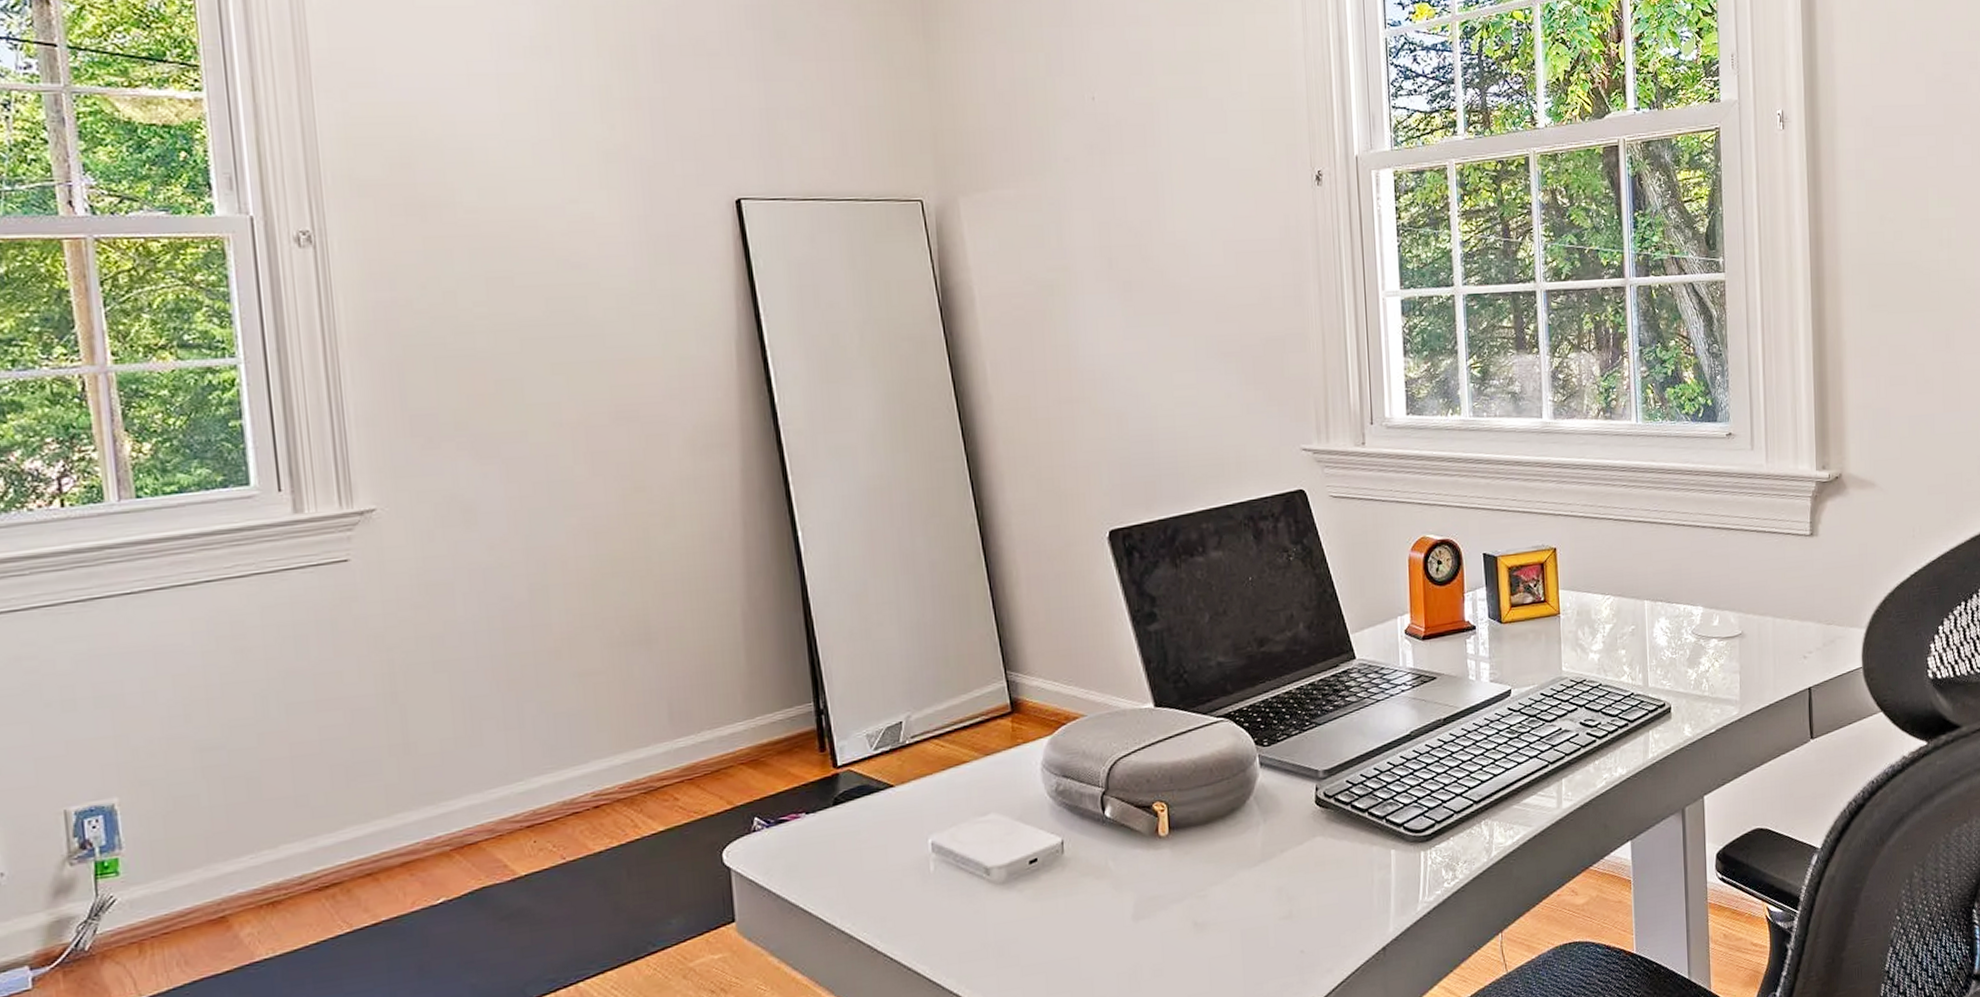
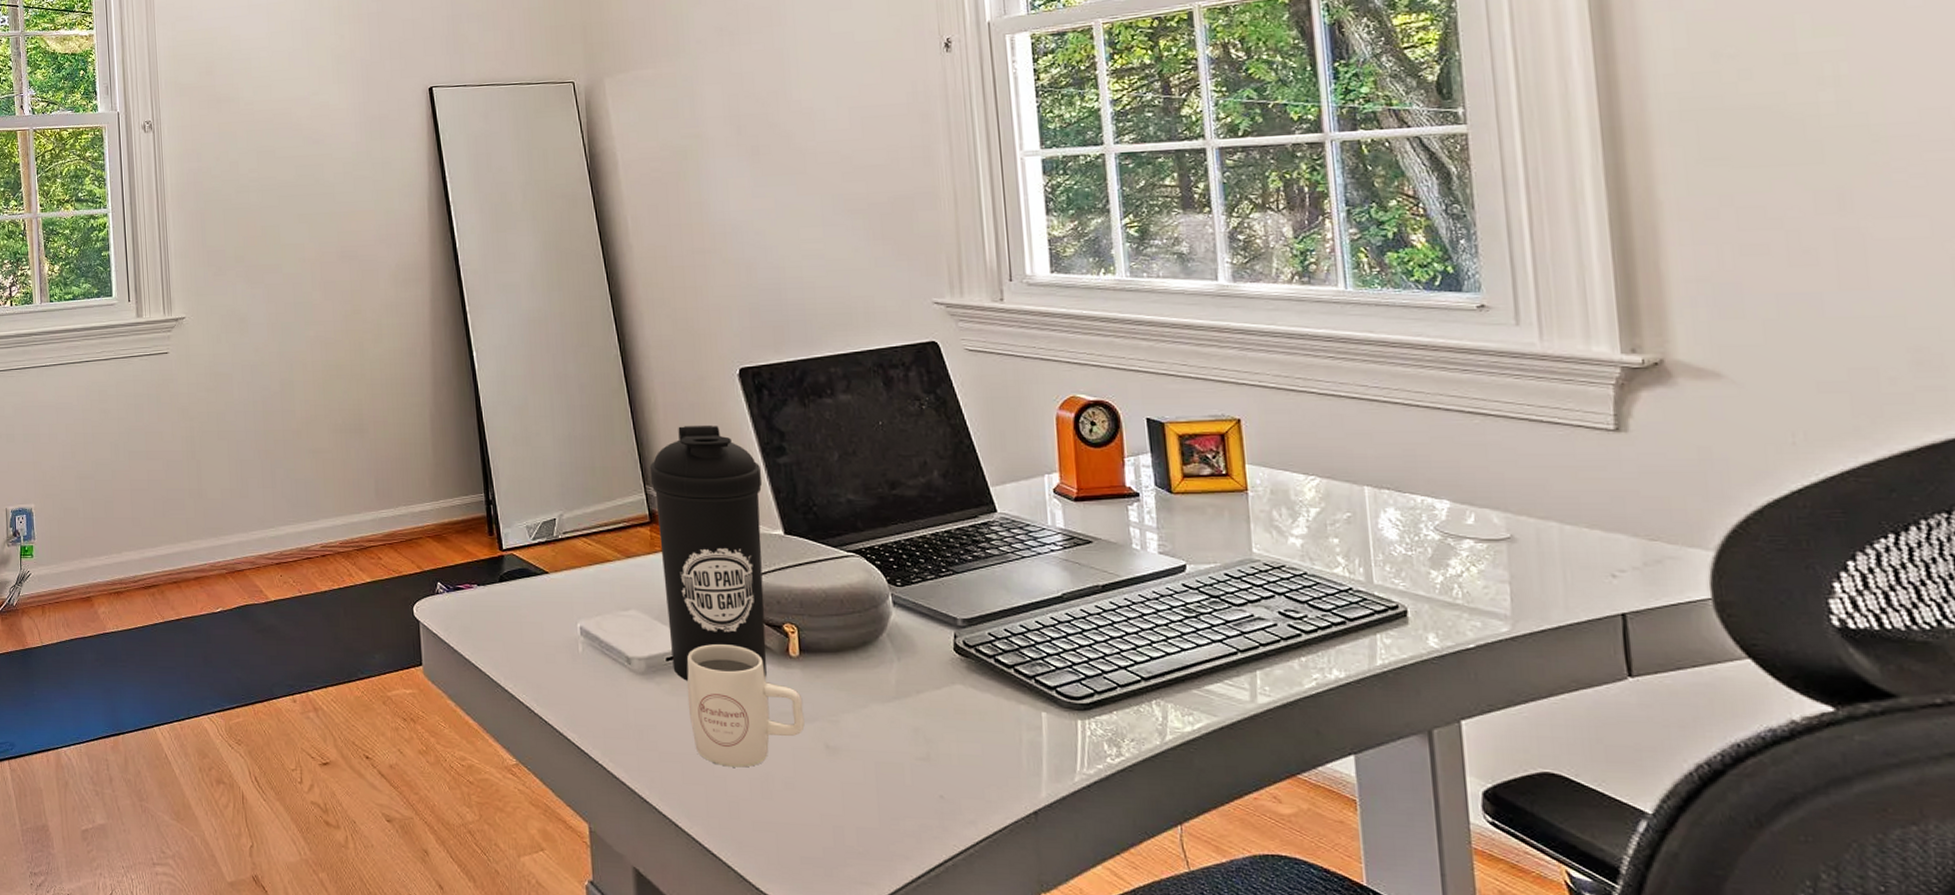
water bottle: none [1011,595,1136,882] -> present [649,424,767,681]
mug: none [1051,834,1173,967] -> present [686,644,805,768]

